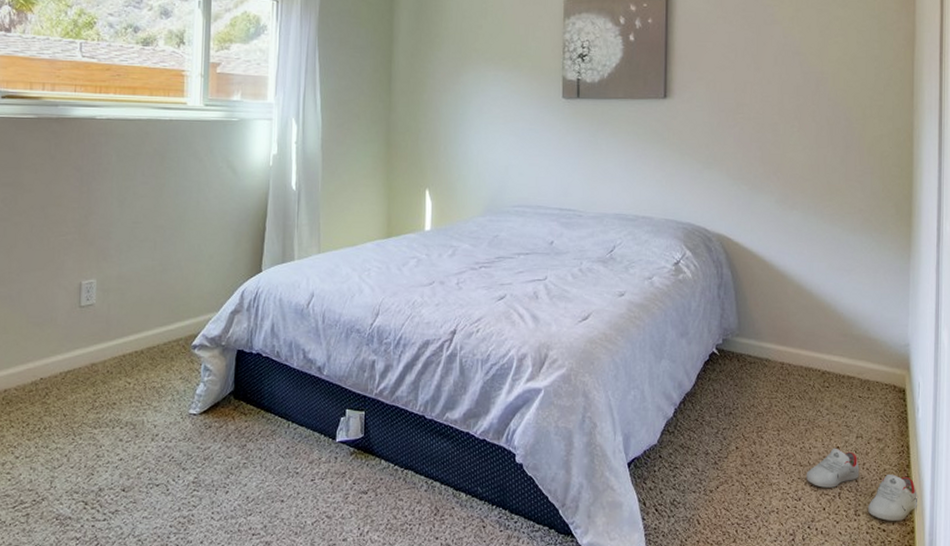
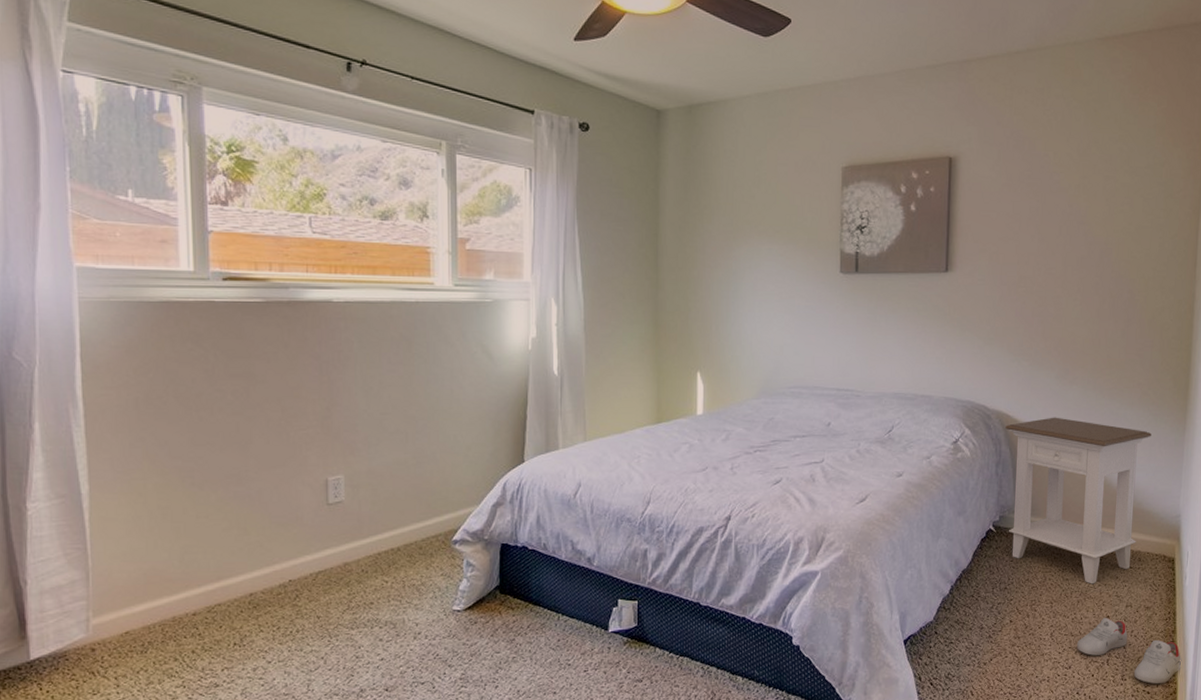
nightstand: none [726,241,875,413] -> present [1005,417,1151,584]

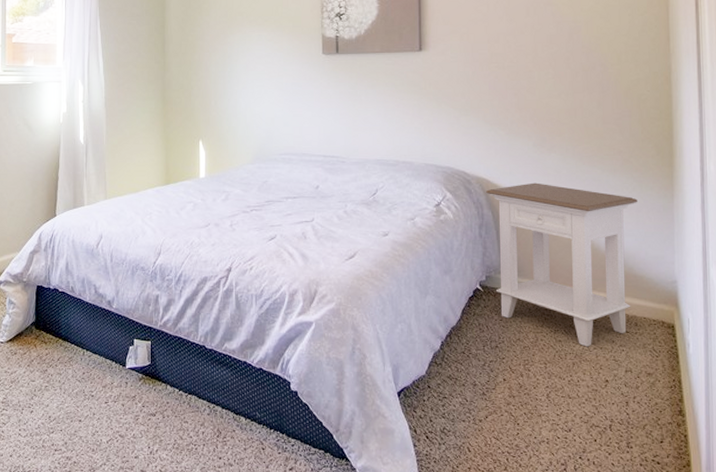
shoe: present [1077,617,1182,684] -> none [576,381,693,455]

